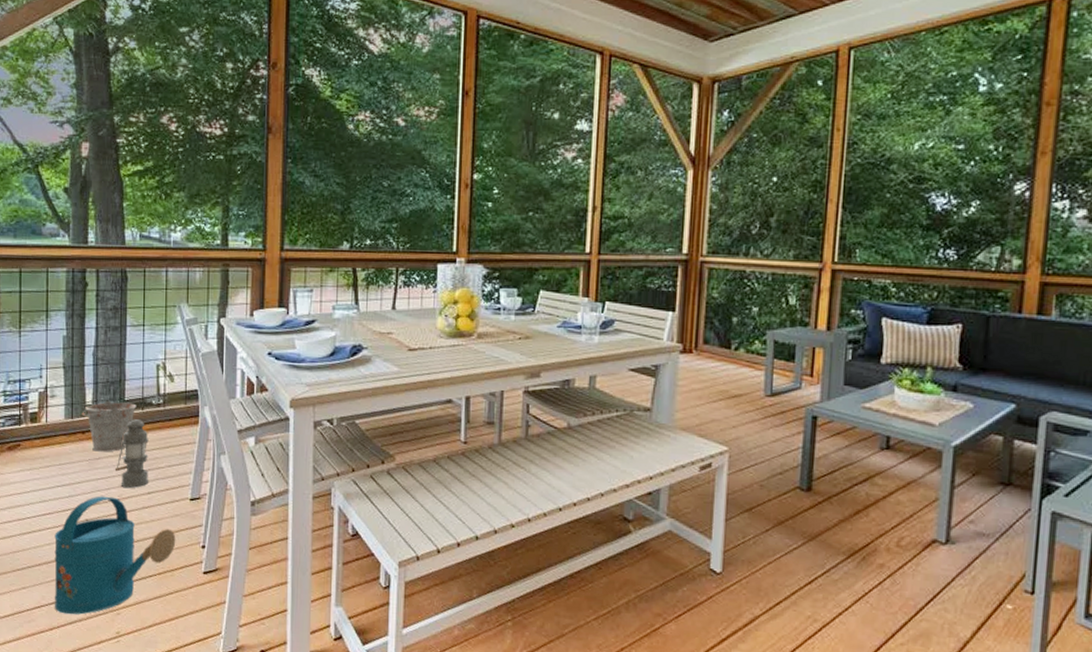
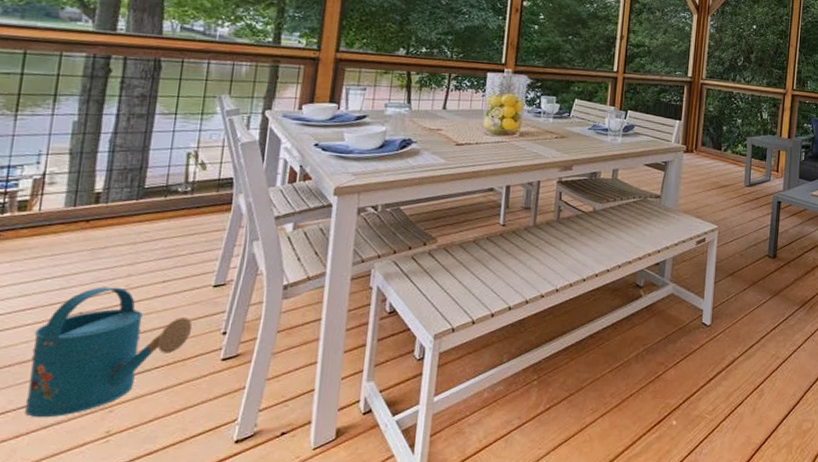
bucket: present [82,400,137,452] -> none [87,187,159,241]
lantern: present [114,419,149,489] -> none [123,207,170,278]

